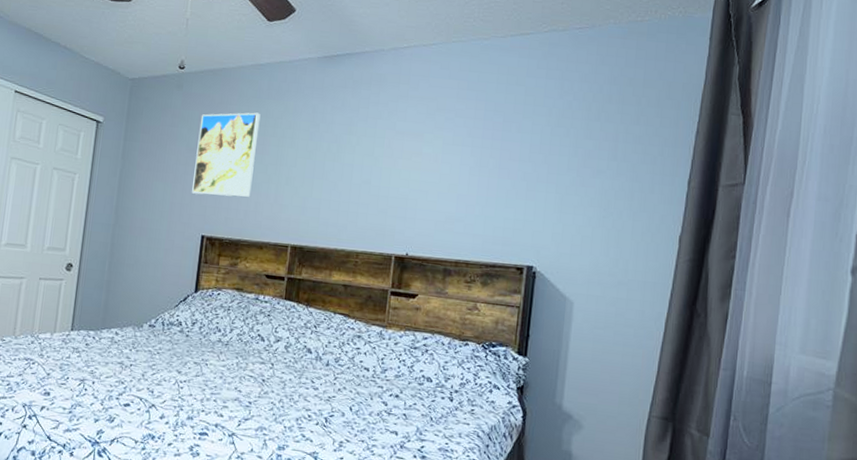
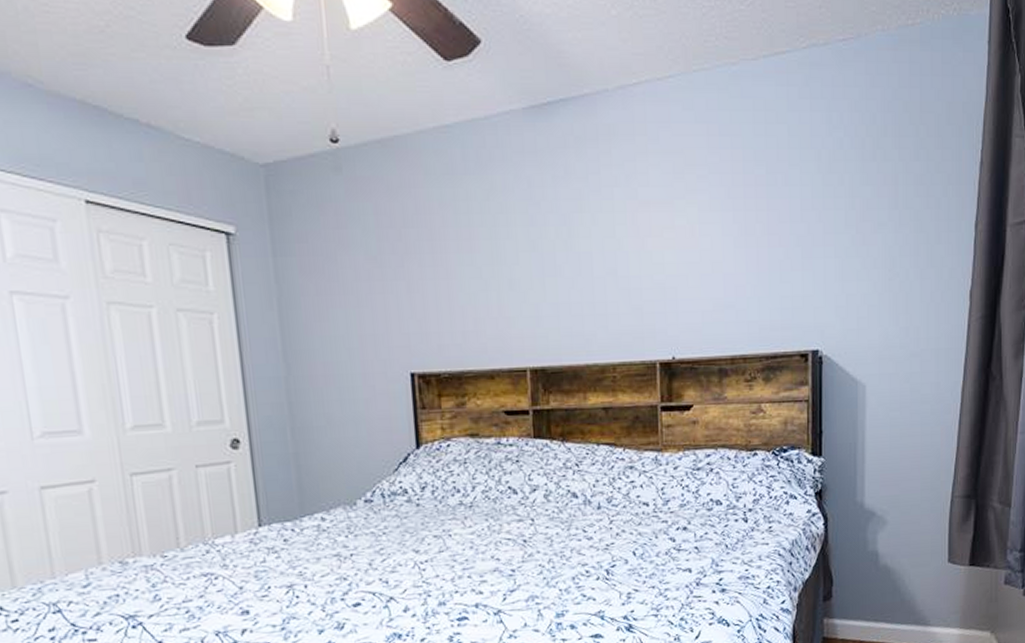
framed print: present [192,112,261,197] -> none [376,195,466,319]

